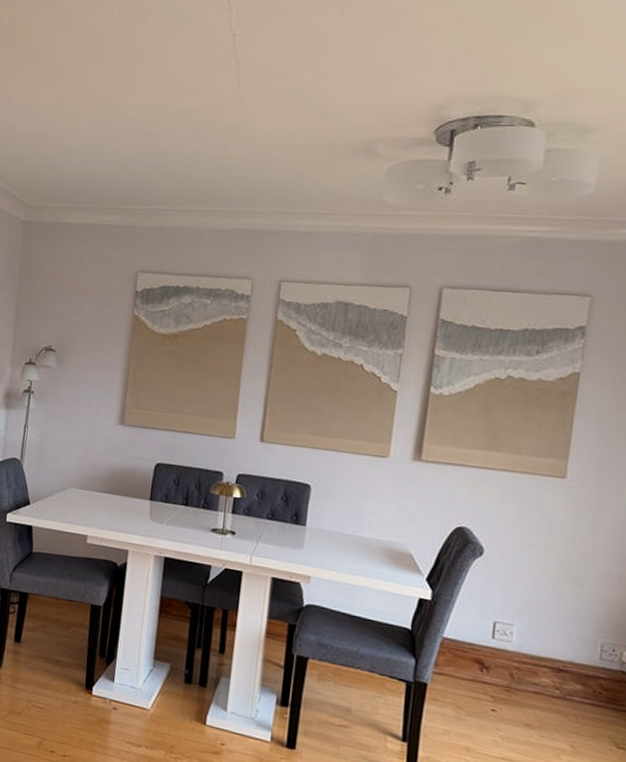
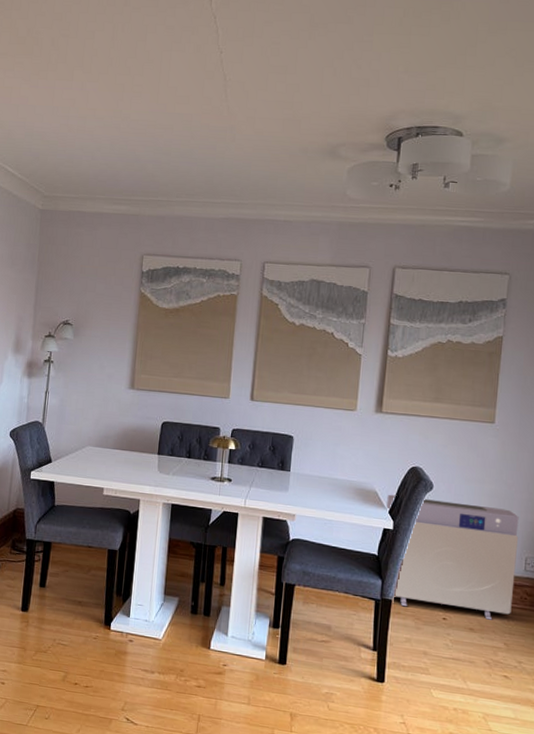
air purifier: none [424,558,595,716] -> present [386,494,519,620]

